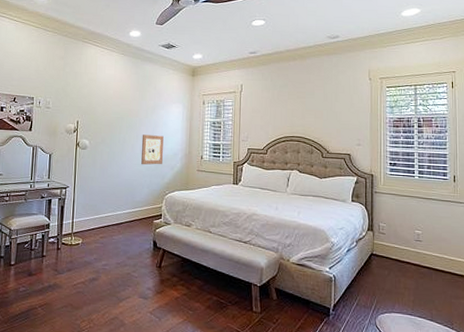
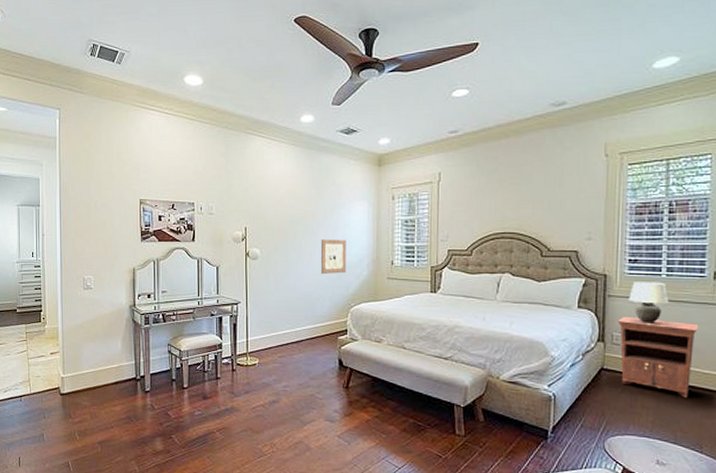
nightstand: none [383,209,445,281] -> present [618,316,699,399]
table lamp: none [390,181,422,216] -> present [628,282,669,323]

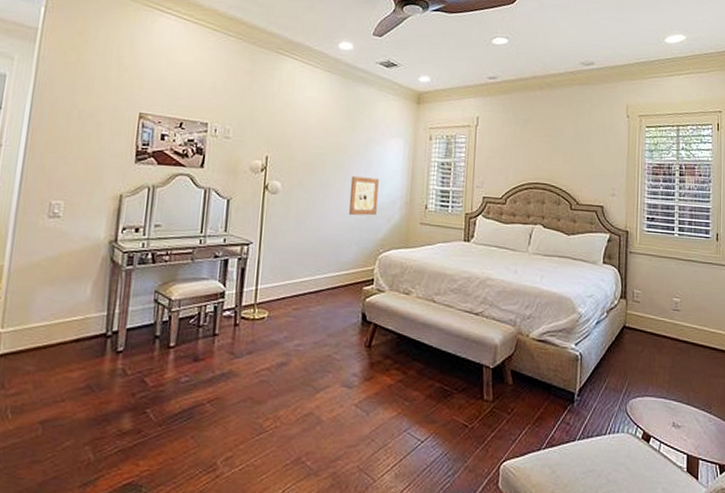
nightstand: present [618,316,699,399] -> none [639,273,706,358]
table lamp: present [628,282,669,323] -> none [647,239,681,281]

